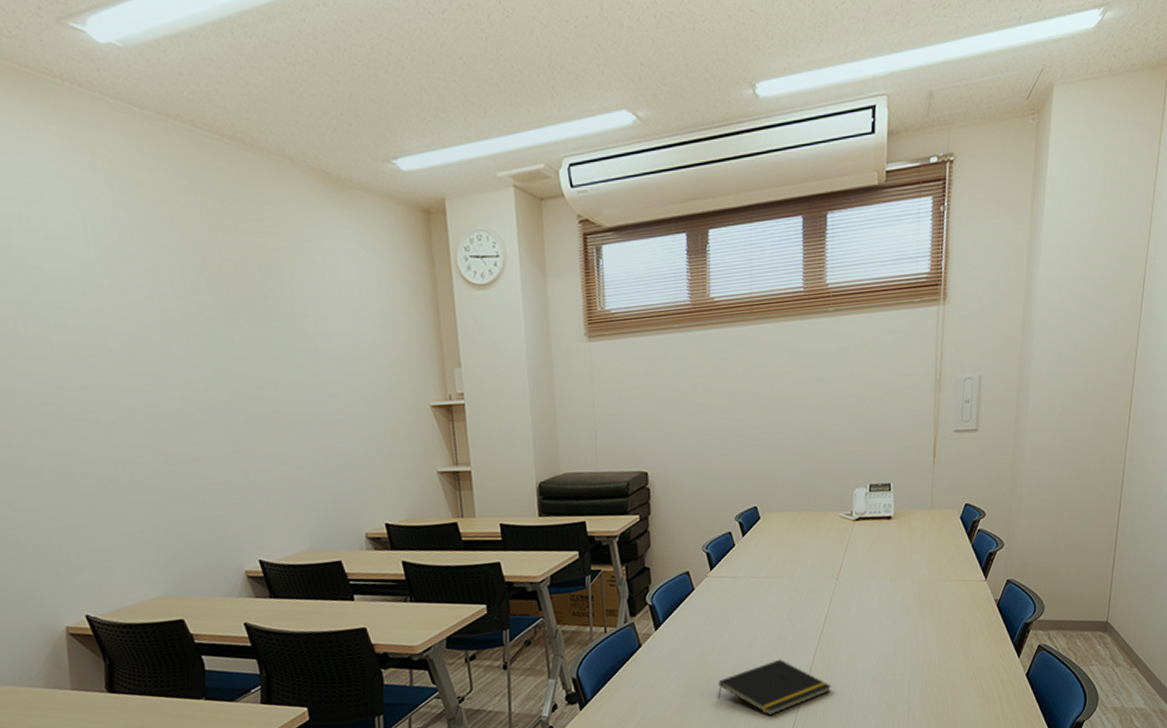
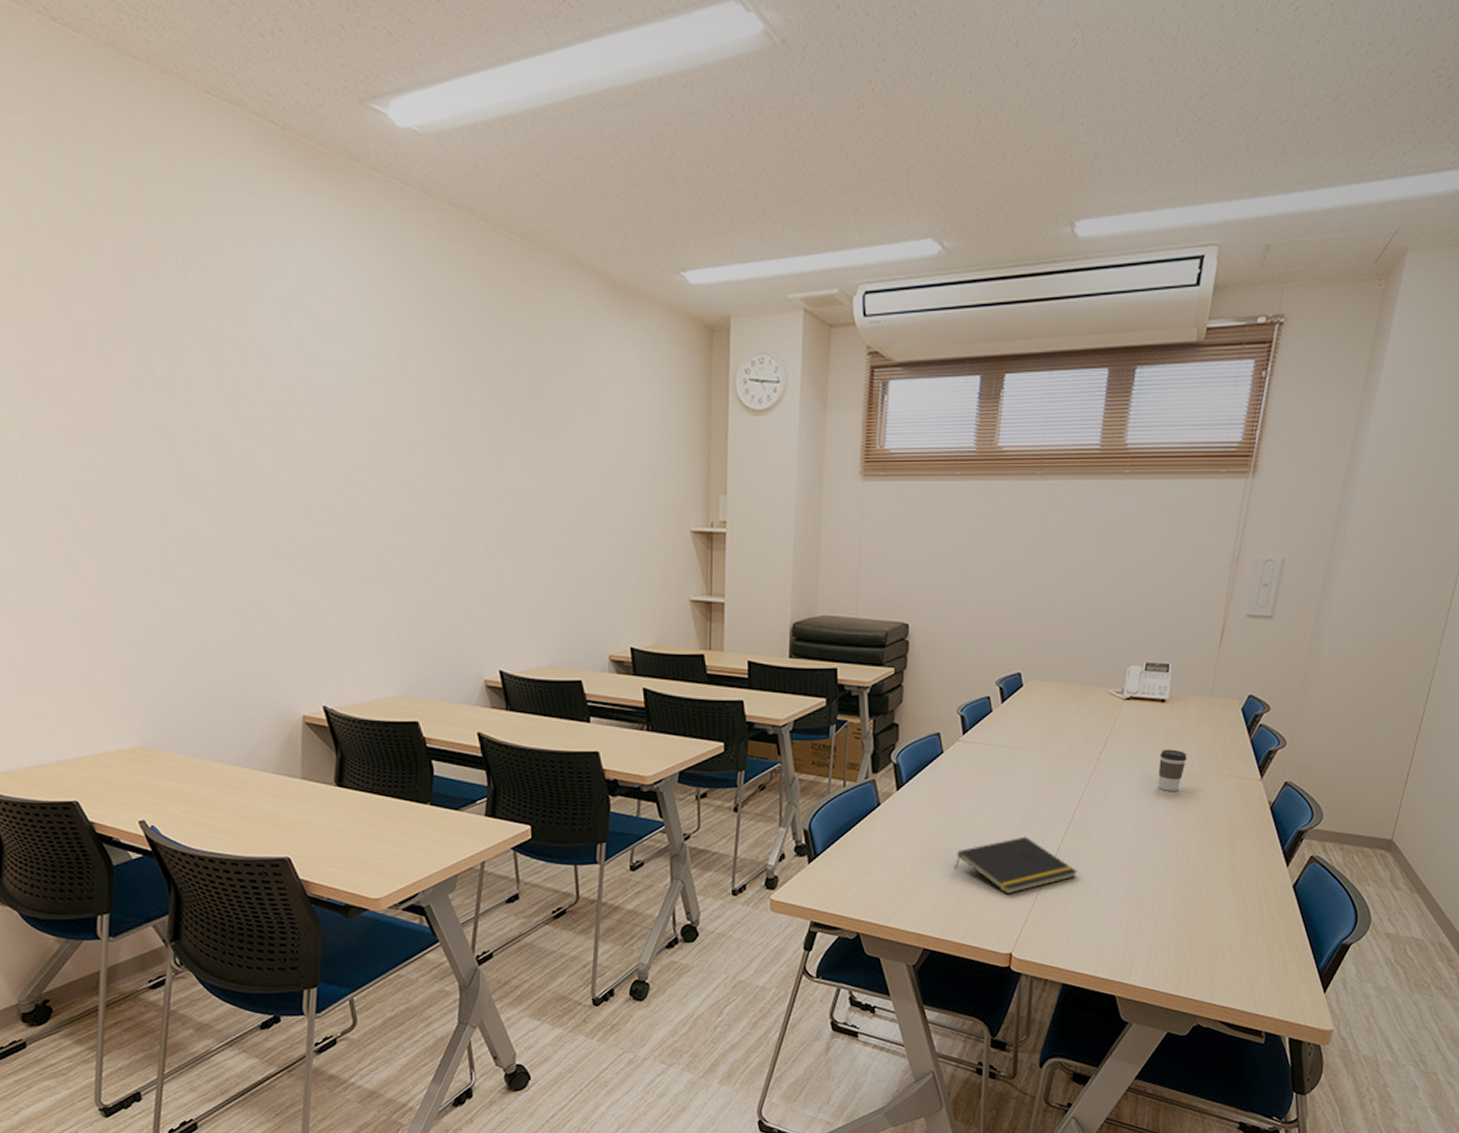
coffee cup: none [892,561,917,601] -> present [1158,749,1187,791]

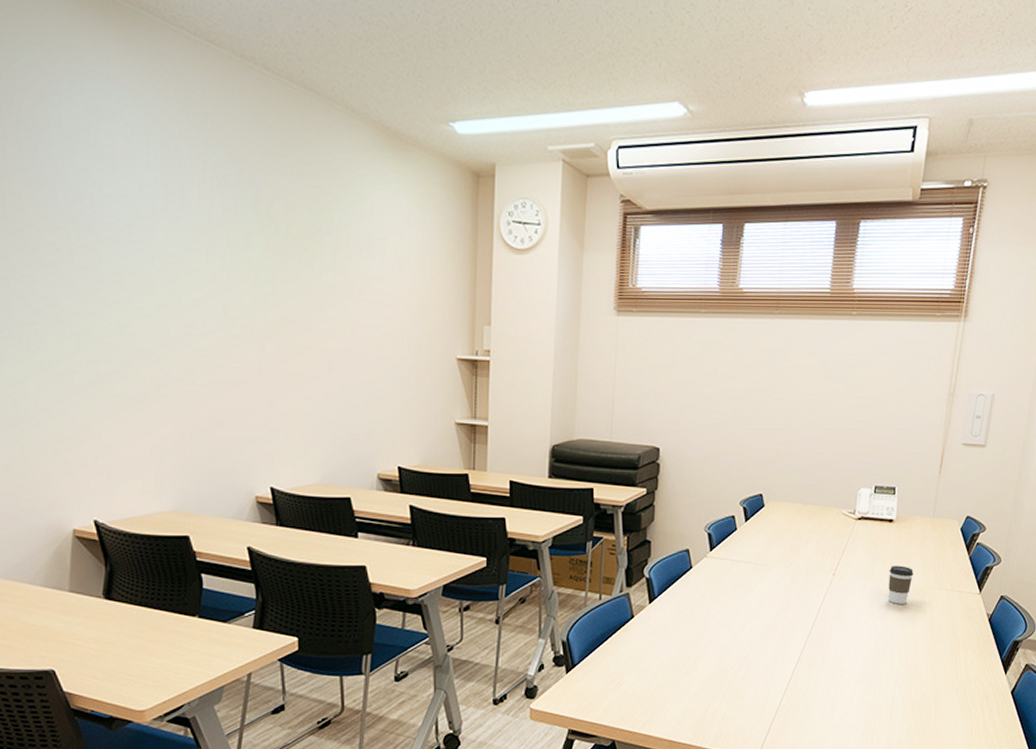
notepad: present [954,836,1078,894] -> none [703,647,817,702]

